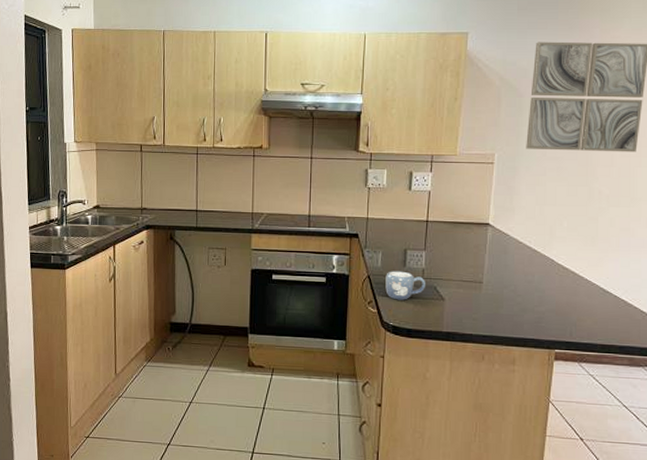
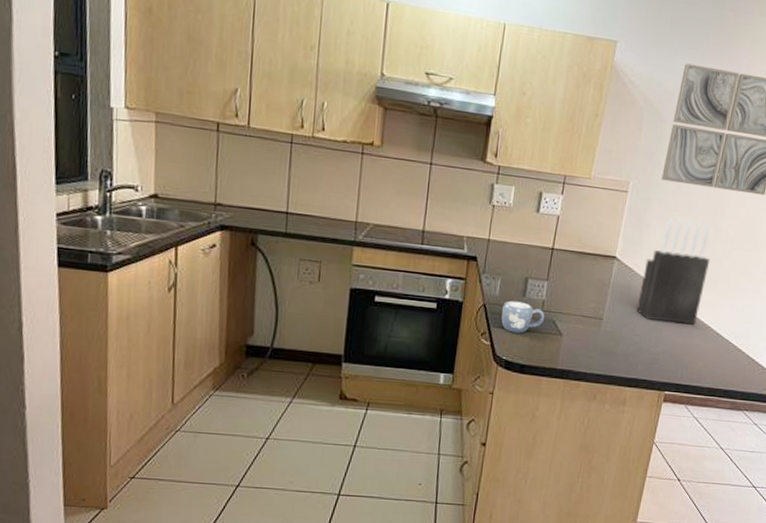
knife block: none [516,182,587,283] -> present [636,217,712,325]

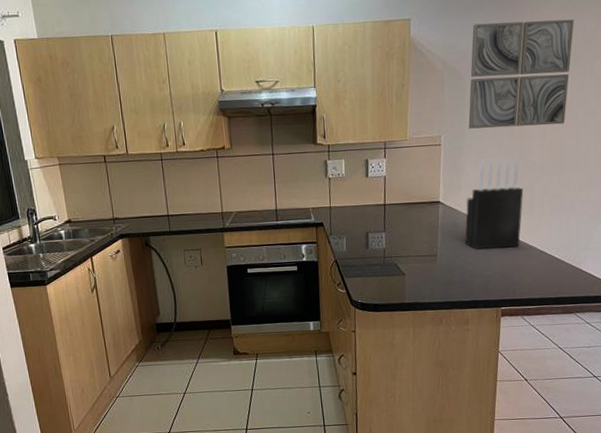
mug: present [501,300,545,334] -> none [351,253,388,280]

